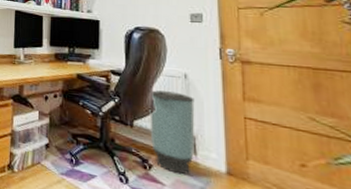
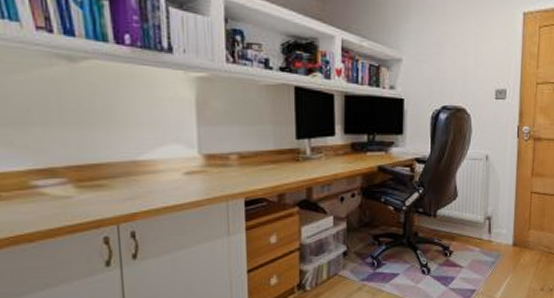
trash can: present [149,90,195,175] -> none [452,174,493,255]

